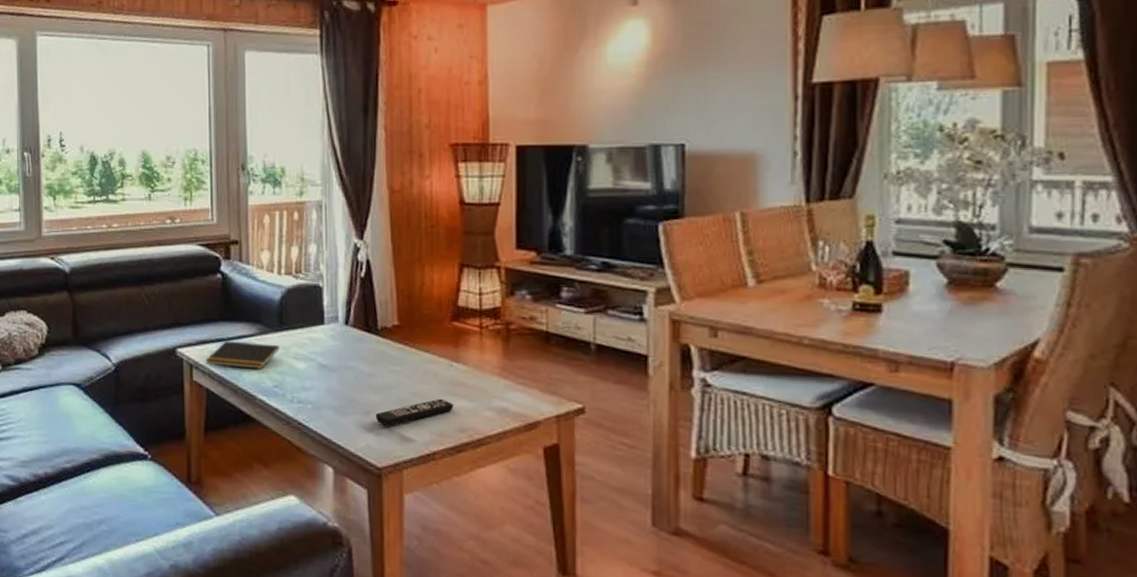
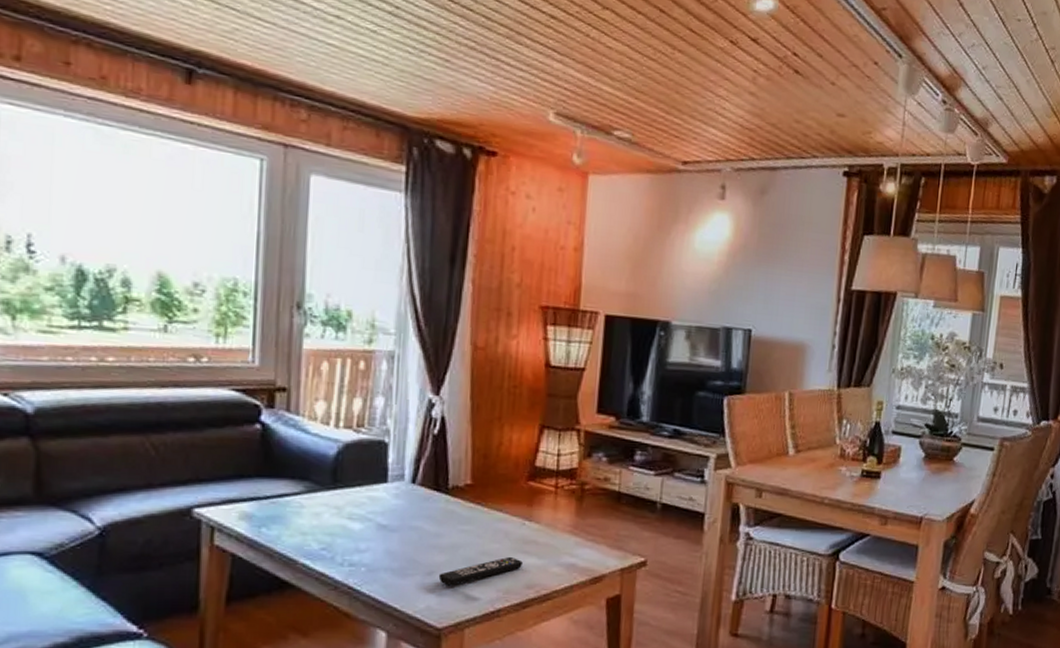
notepad: present [206,340,280,369] -> none [233,499,332,531]

